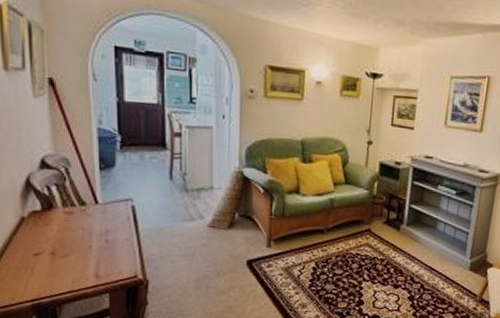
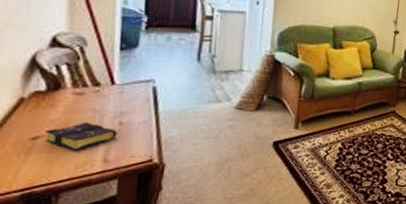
book: none [45,239,105,266] -> present [45,121,118,150]

